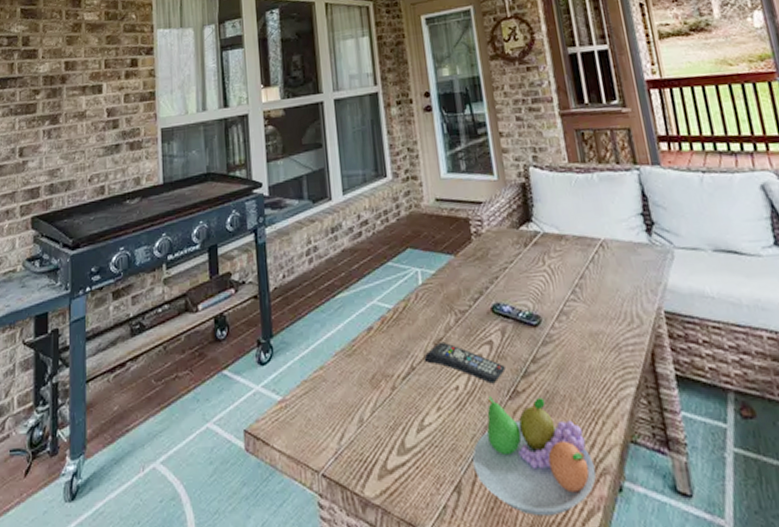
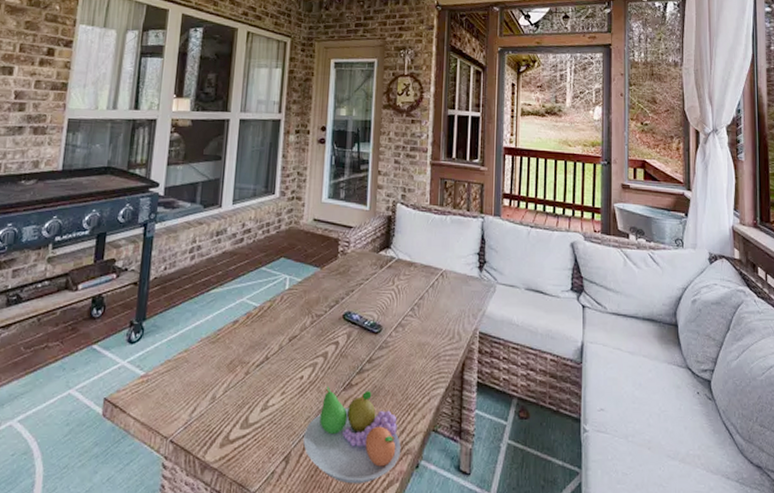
remote control: present [424,341,506,384] -> none [278,338,345,377]

